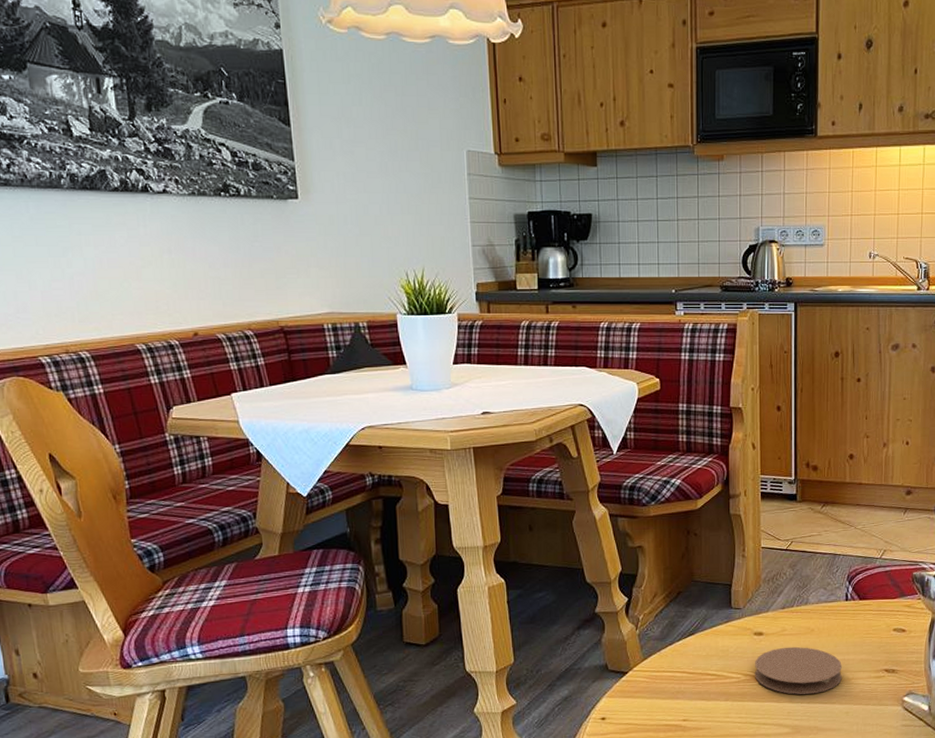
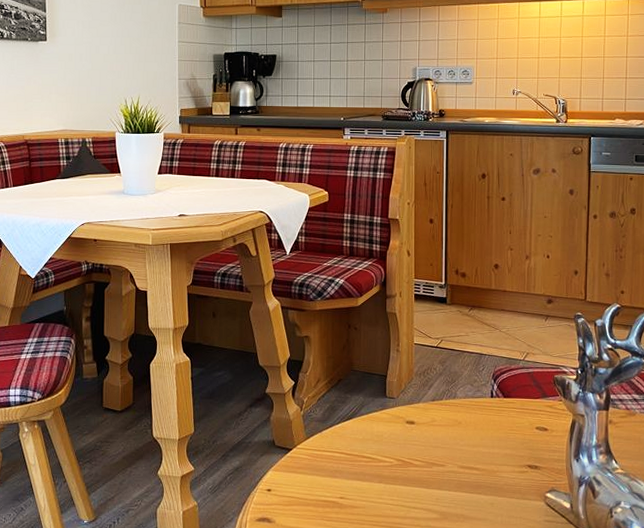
coaster: present [755,646,842,695] -> none [406,437,487,483]

